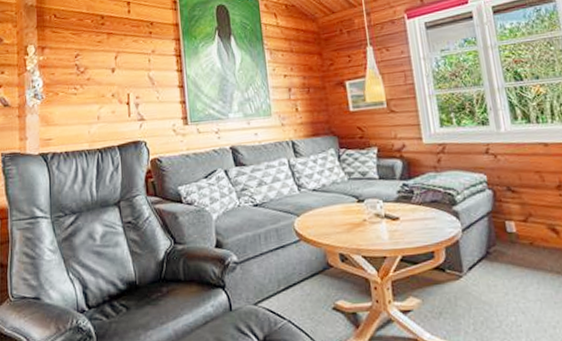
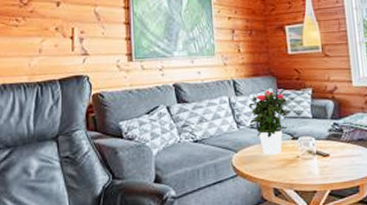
potted flower: none [309,150,357,219] -> present [248,90,293,156]

